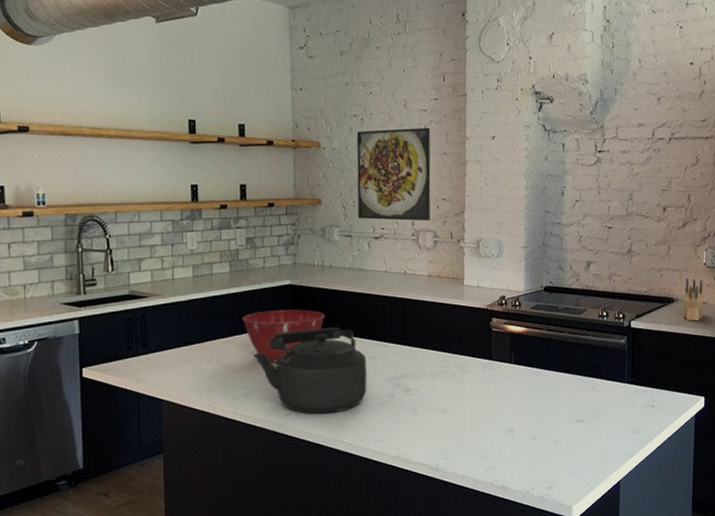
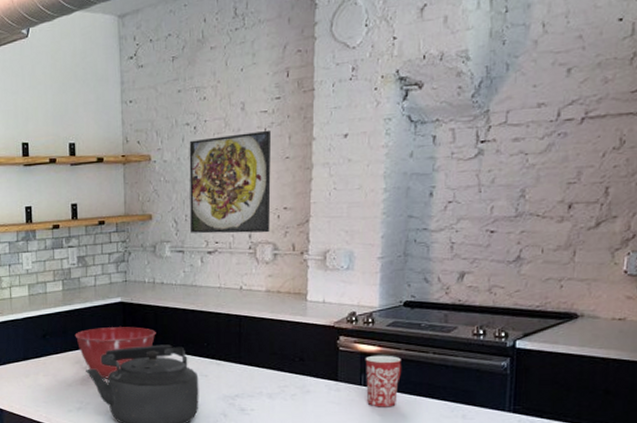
mug: none [514,335,545,383] -> present [365,355,402,407]
knife block: present [683,278,704,322] -> none [590,289,623,342]

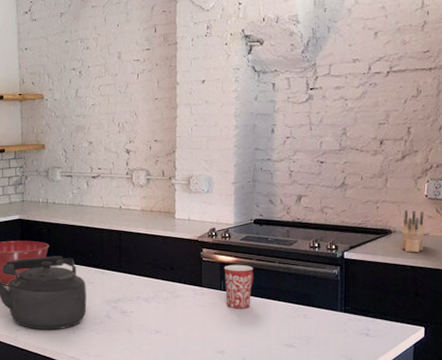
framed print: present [189,130,271,234] -> none [75,75,144,161]
knife block: none [590,289,623,342] -> present [401,210,425,253]

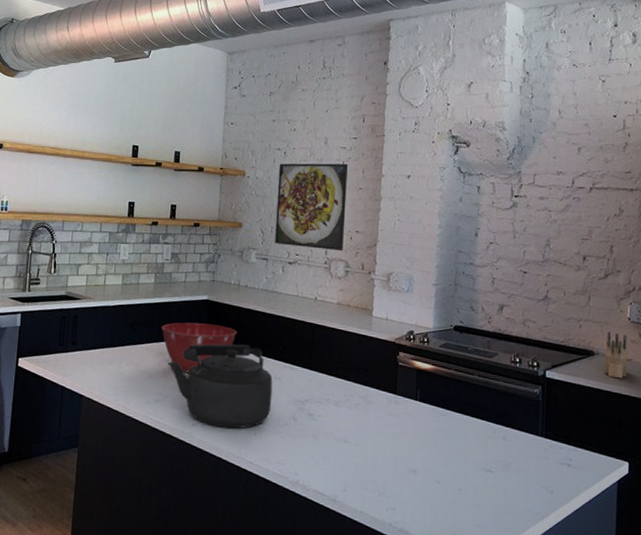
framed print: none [75,75,144,161] -> present [275,163,348,251]
mug: present [224,264,254,309] -> none [420,372,452,424]

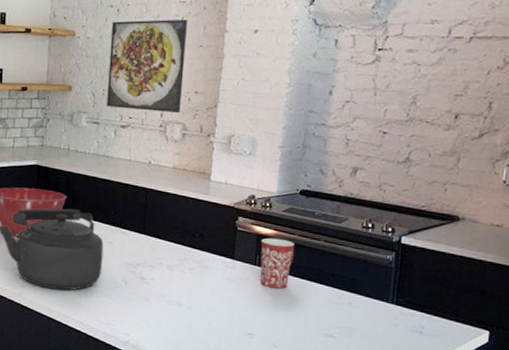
mug: none [420,372,452,424] -> present [260,237,295,289]
knife block: present [604,332,628,379] -> none [470,196,501,246]

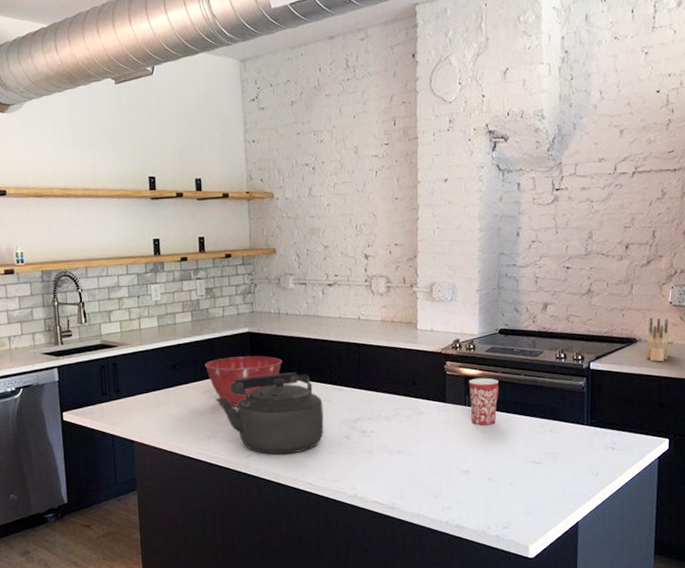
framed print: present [107,19,187,114] -> none [308,173,383,267]
knife block: none [470,196,501,246] -> present [646,318,670,362]

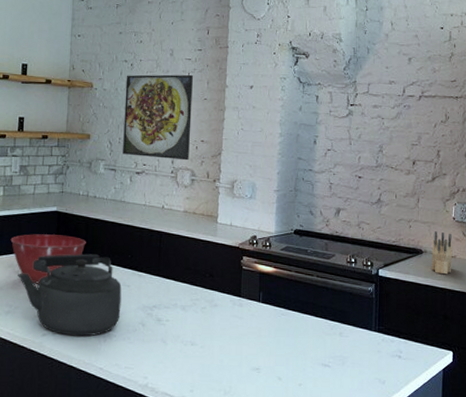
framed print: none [308,173,383,267] -> present [123,74,193,161]
mug: present [468,377,500,425] -> none [263,275,293,323]

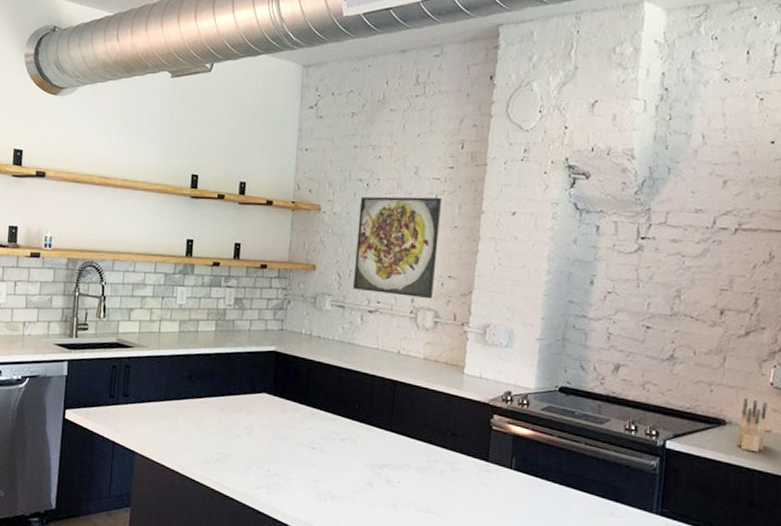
mixing bowl: present [10,234,86,284] -> none [222,375,308,431]
kettle: present [18,254,122,337] -> none [229,399,347,493]

